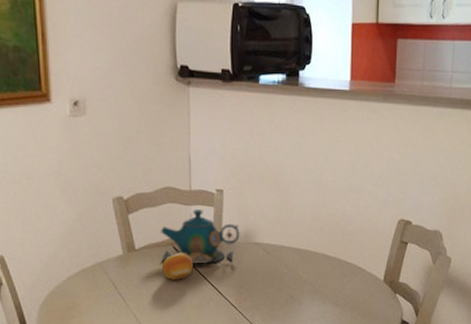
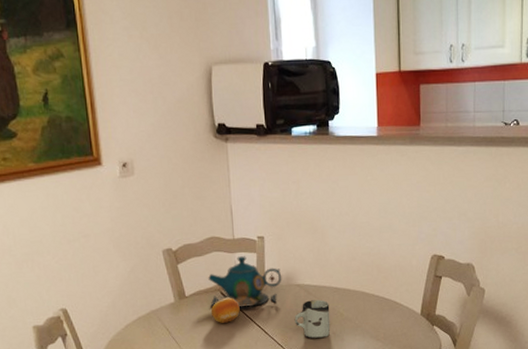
cup: none [250,260,289,302] -> present [294,299,331,339]

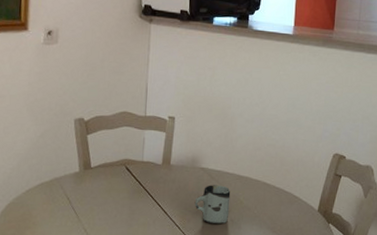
teapot: present [208,256,282,310] -> none [114,134,188,187]
fruit: present [210,297,240,323] -> none [113,173,143,198]

